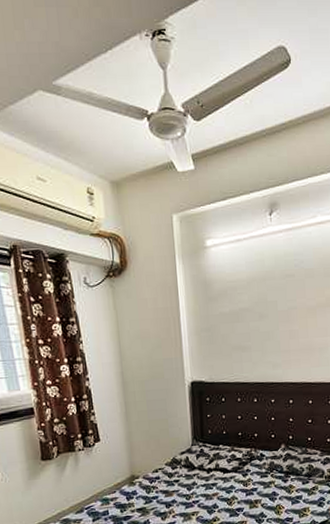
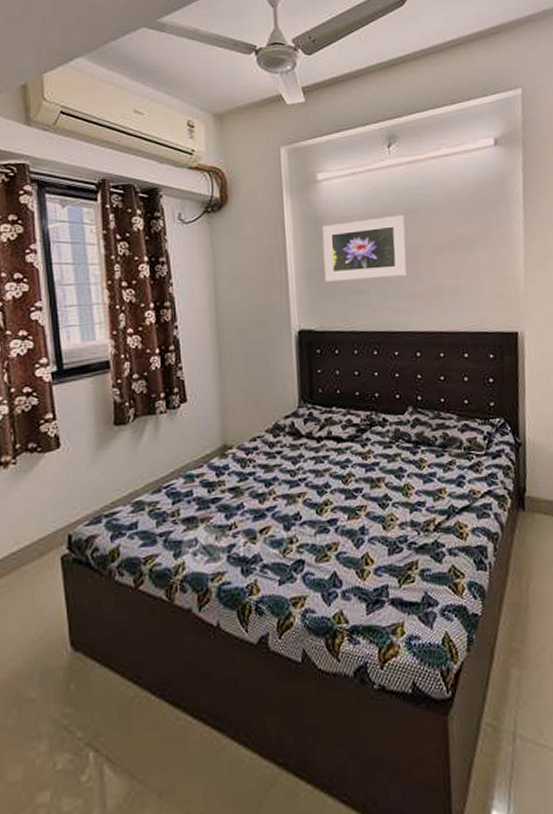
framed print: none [210,279,283,340] -> present [322,214,407,282]

